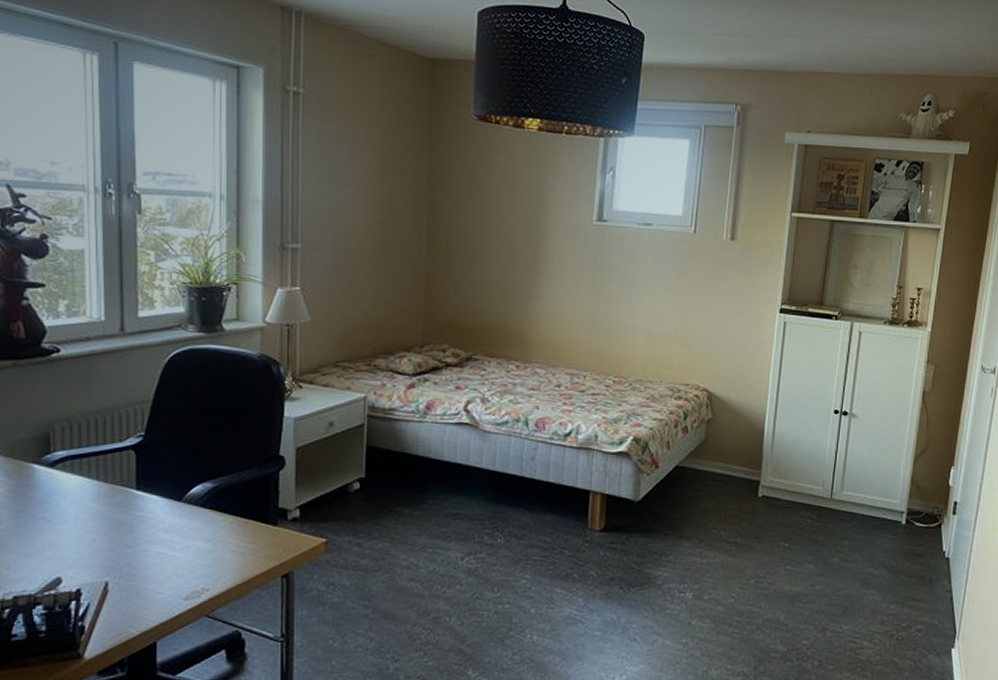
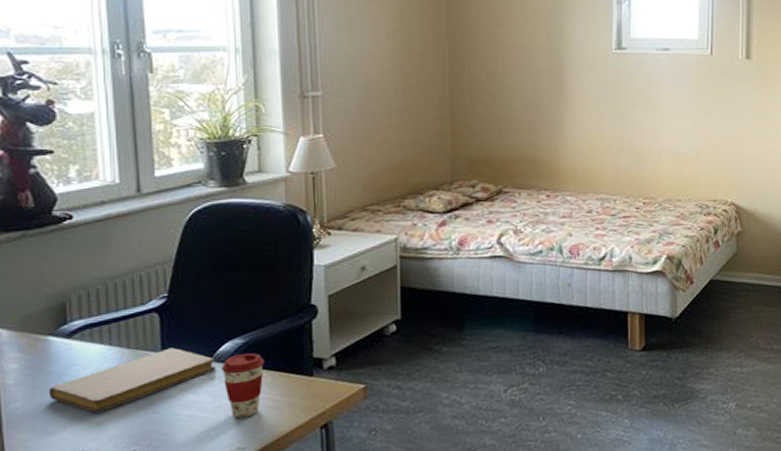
notebook: none [30,485,187,541] -> present [48,347,217,413]
coffee cup: none [191,498,232,560] -> present [222,353,264,418]

